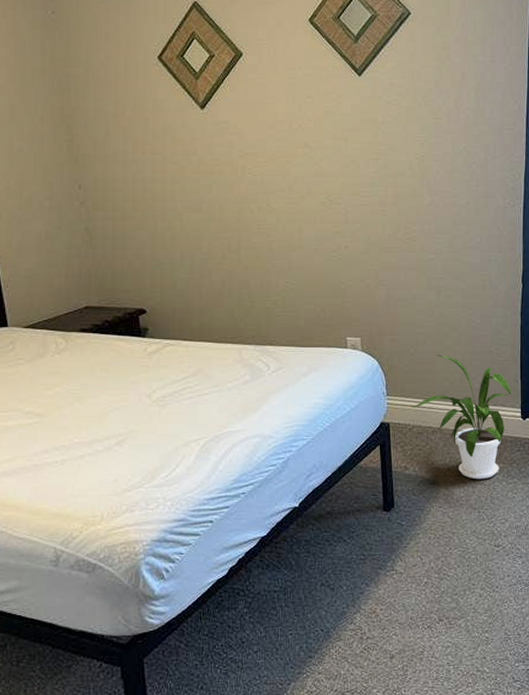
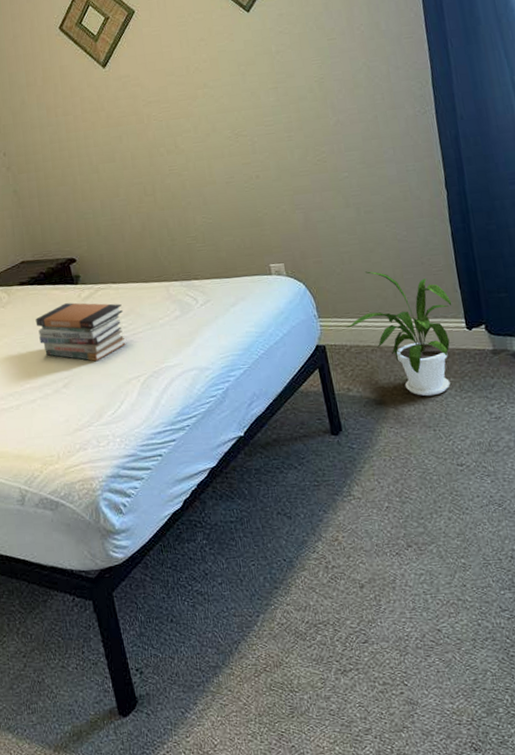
book stack: none [93,356,191,421] -> present [35,302,126,362]

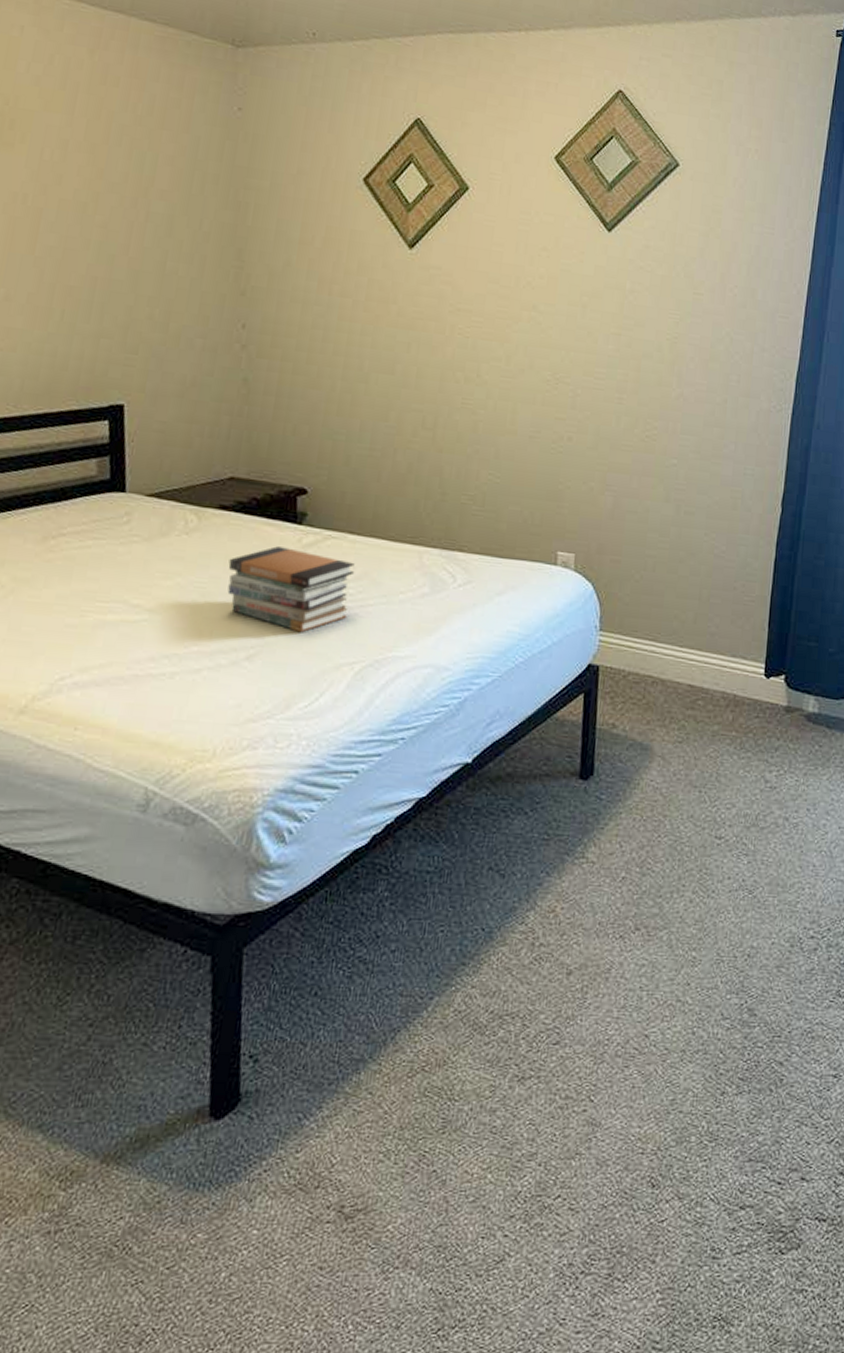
house plant: present [347,271,452,397] -> none [630,584,756,750]

